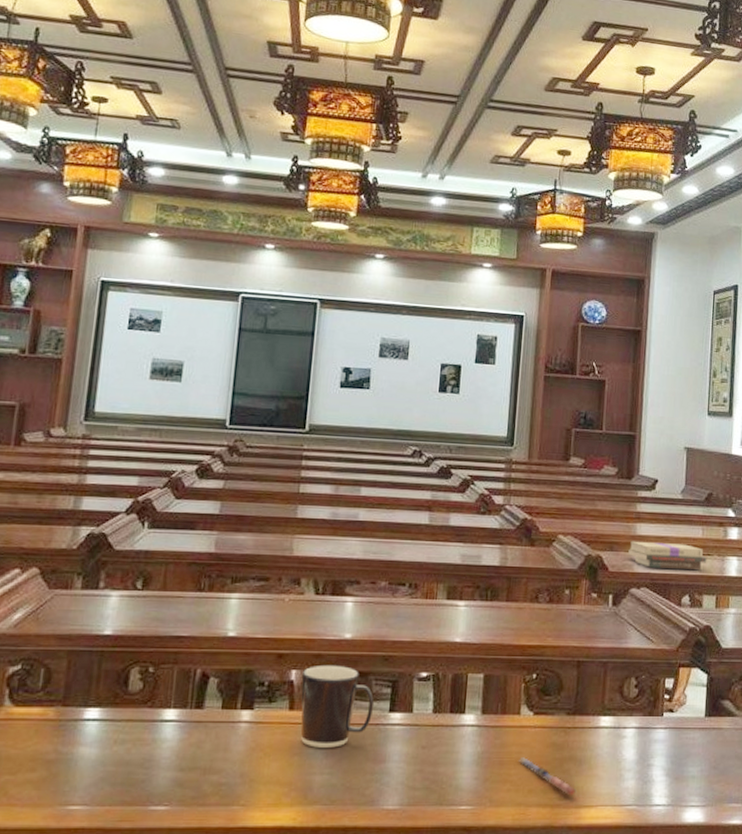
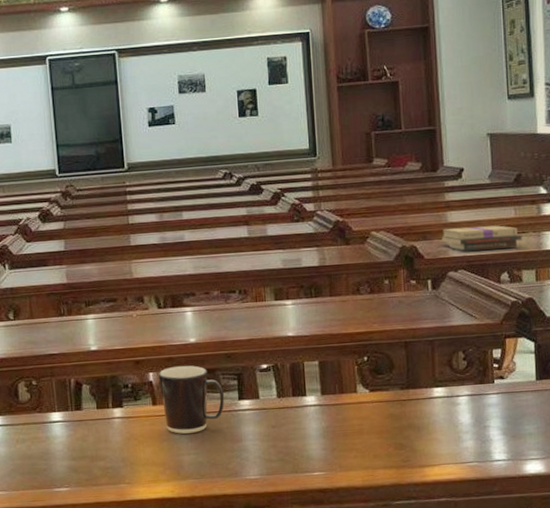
pen: present [518,757,577,796] -> none [361,428,419,458]

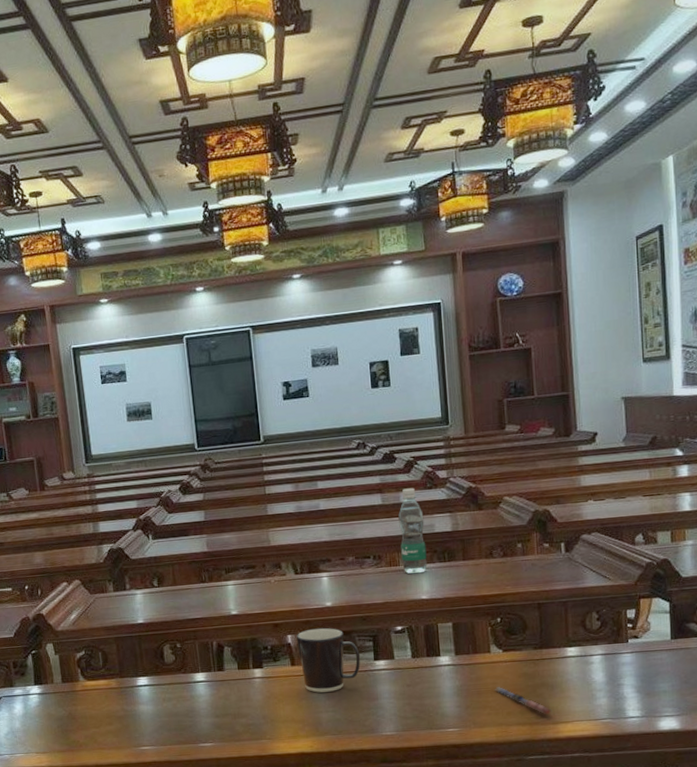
bottle: none [265,220,294,310] -> present [398,488,428,574]
pen: none [361,428,419,458] -> present [494,687,552,715]
books: present [442,225,523,251] -> none [575,488,658,514]

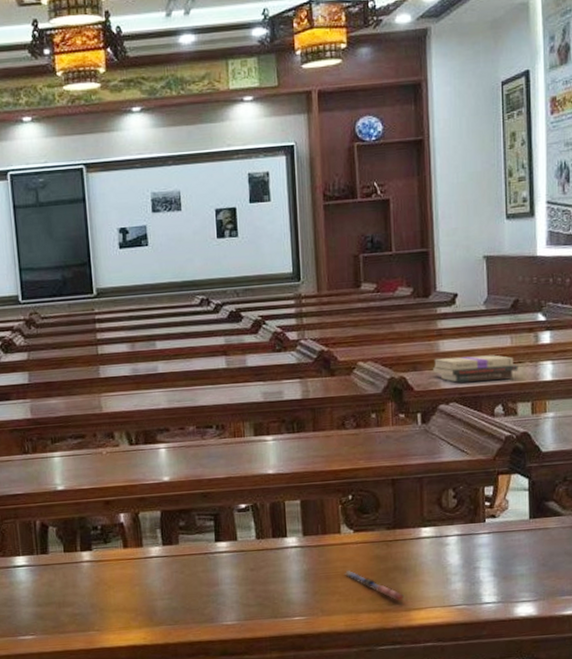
mug: present [297,627,361,693] -> none [130,505,201,578]
bottle: present [398,488,428,574] -> none [244,350,275,446]
books: none [575,488,658,514] -> present [433,355,518,383]

